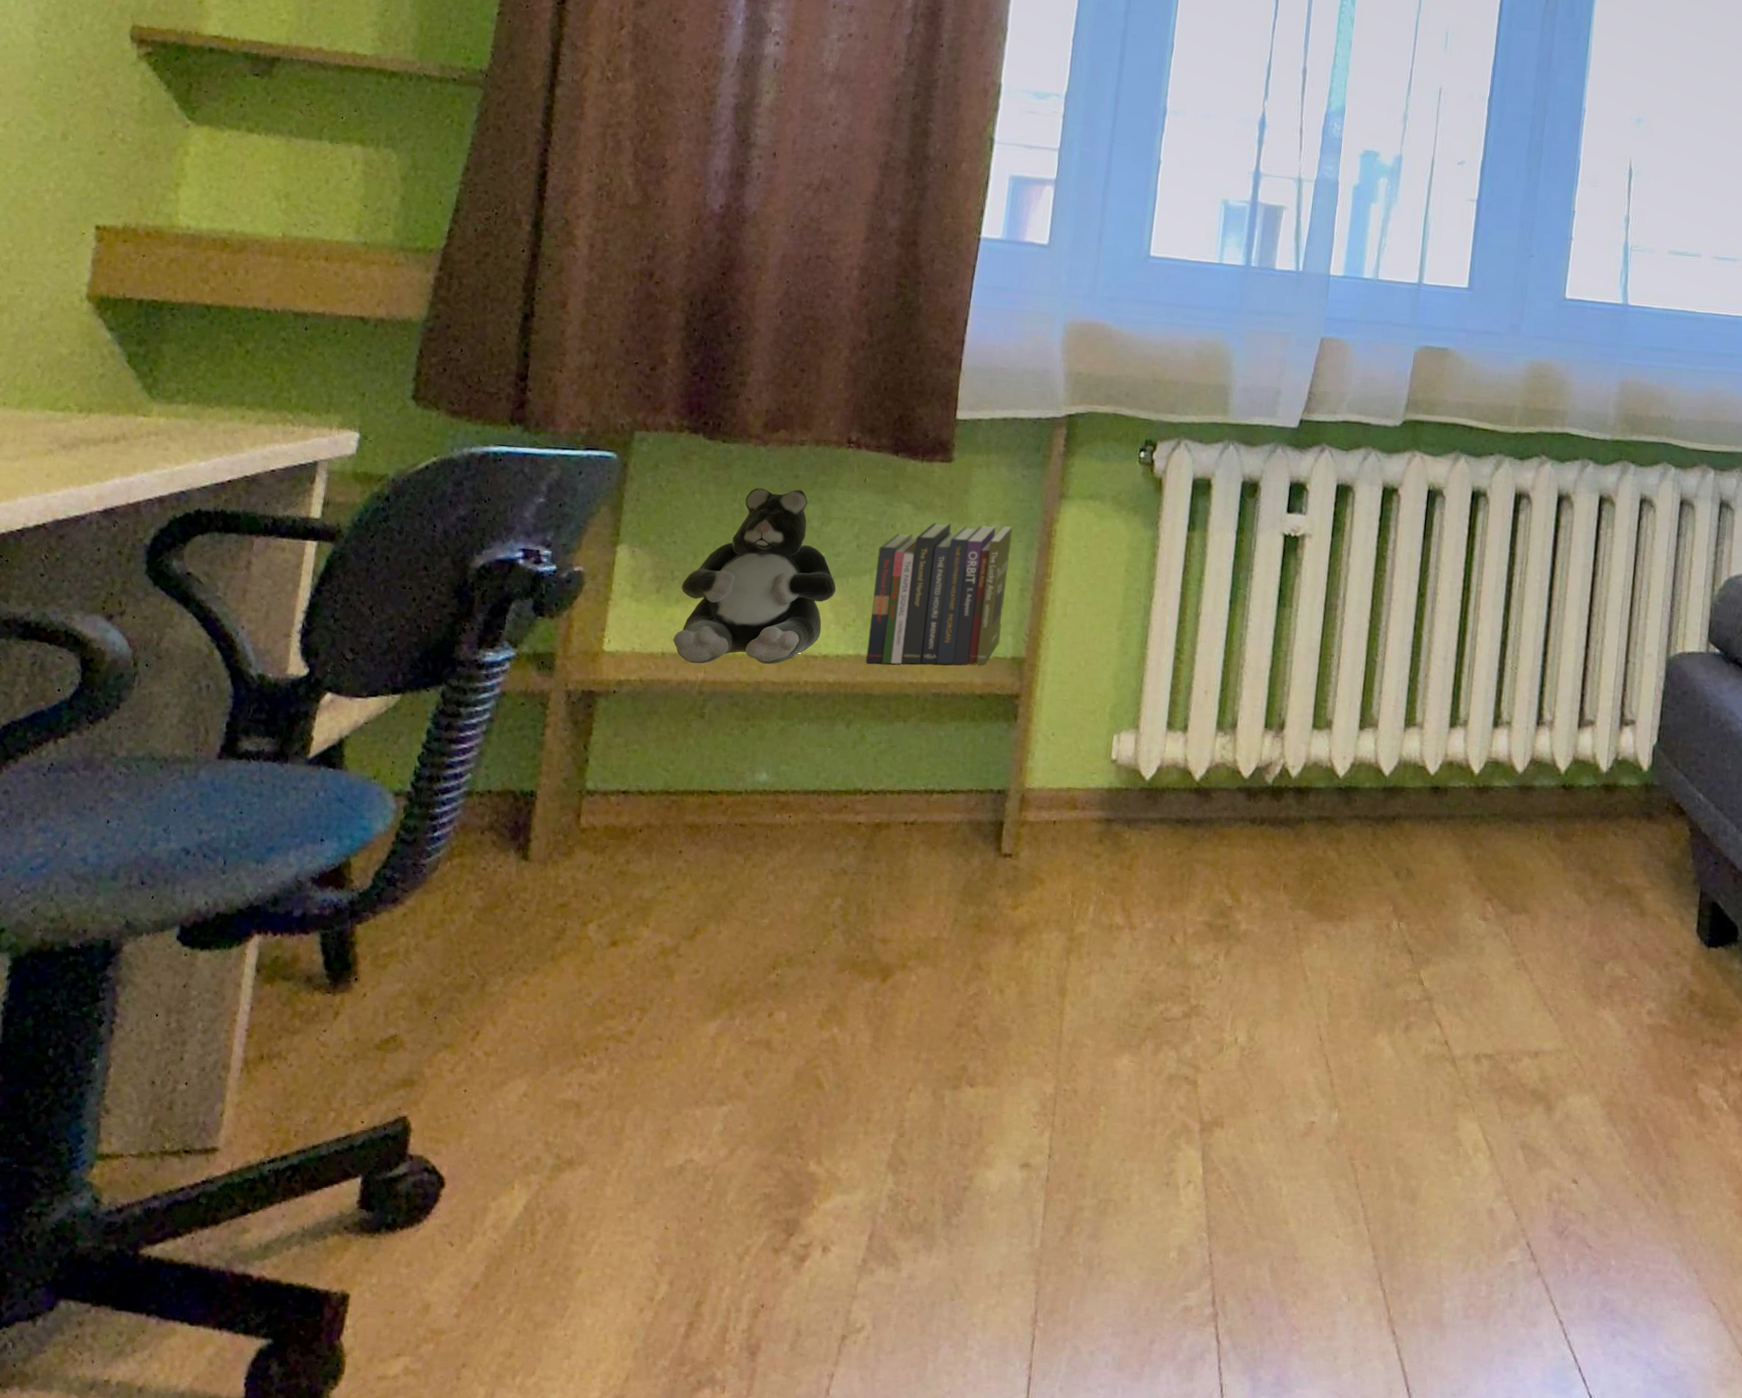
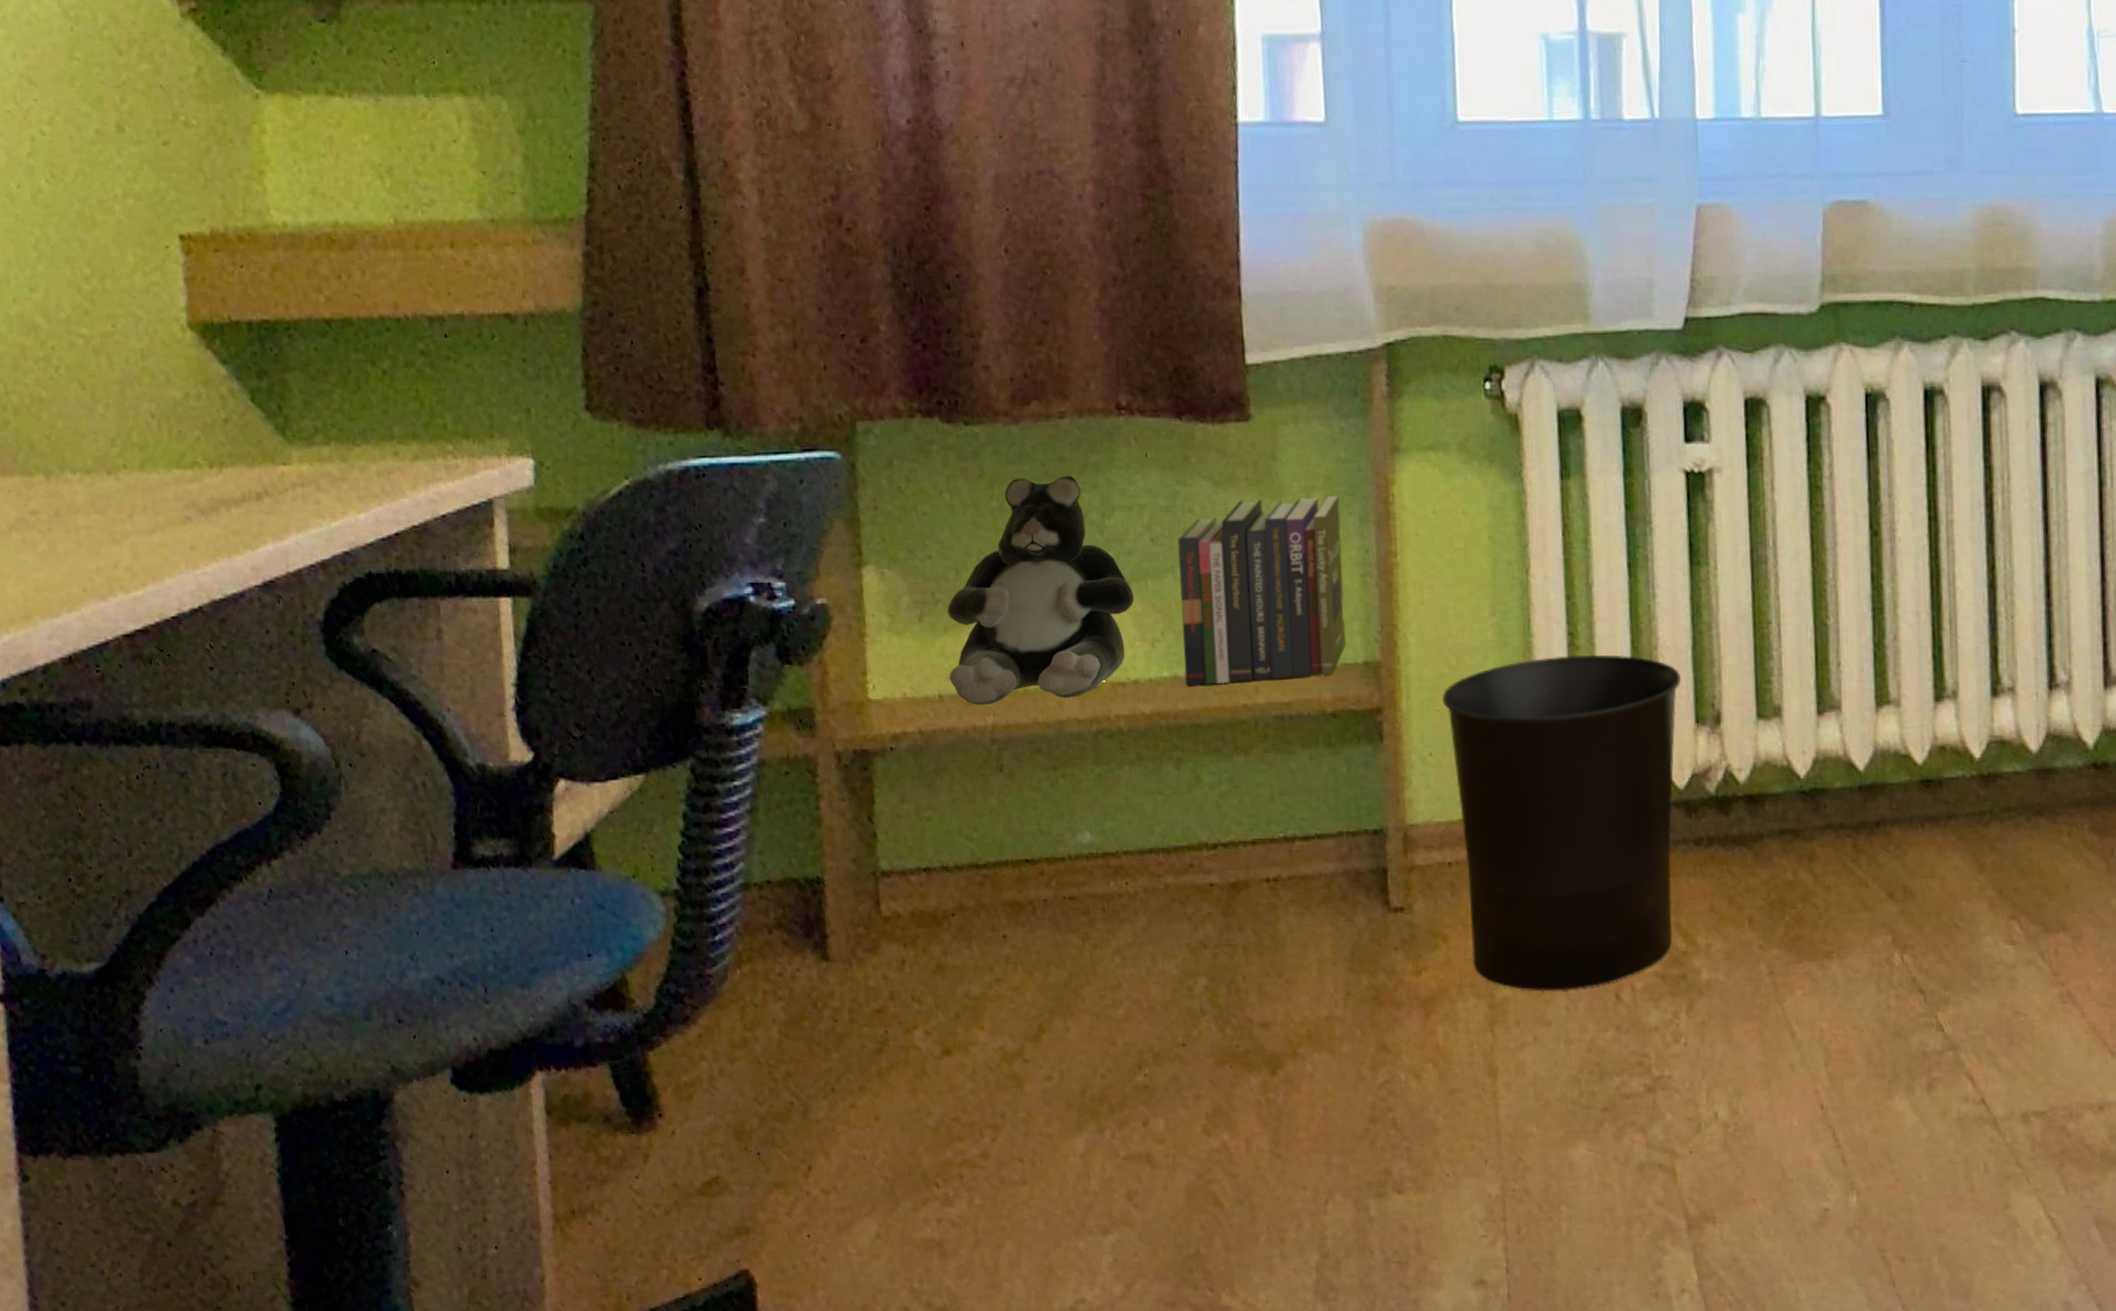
waste bin: none [1061,666,1258,931] -> present [1441,656,1681,991]

